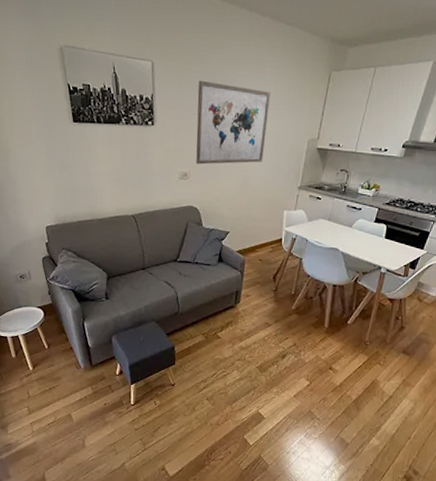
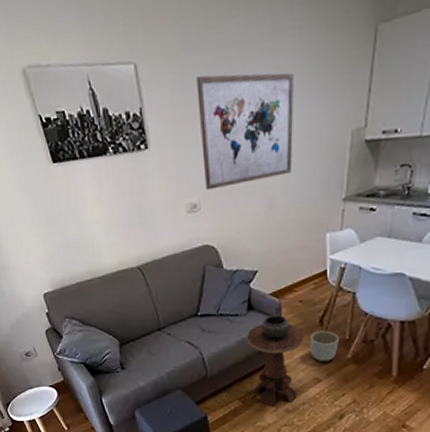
side table: none [215,268,261,343] -> present [247,315,305,406]
planter: none [264,285,287,310] -> present [310,330,339,361]

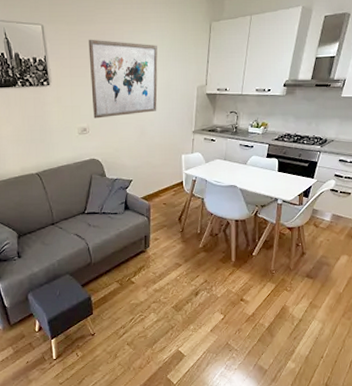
side table: present [247,315,305,406] -> none [124,214,168,287]
planter: present [310,330,339,361] -> none [172,226,193,250]

